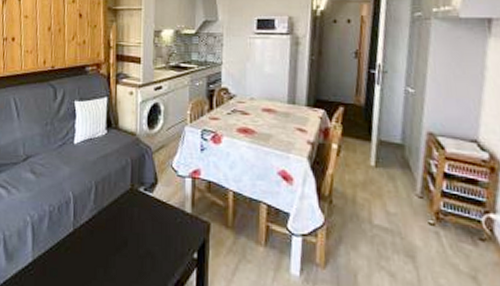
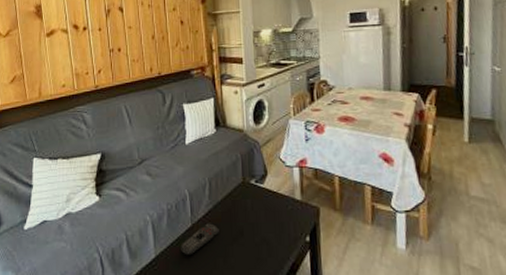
remote control: none [60,229,102,263] -> present [181,223,219,255]

